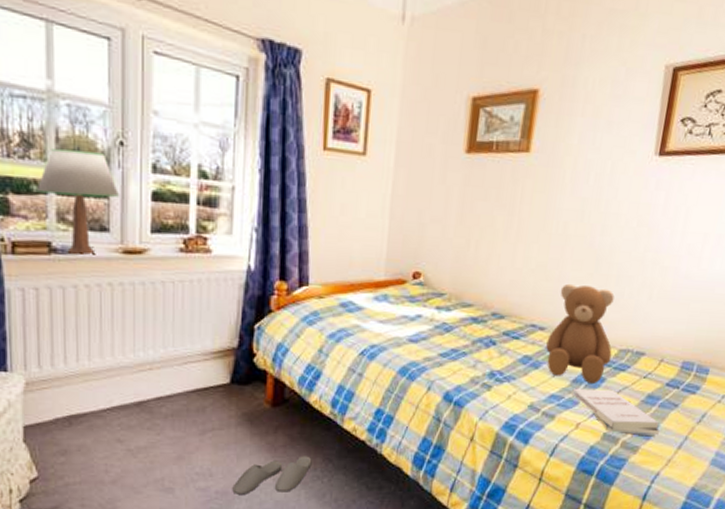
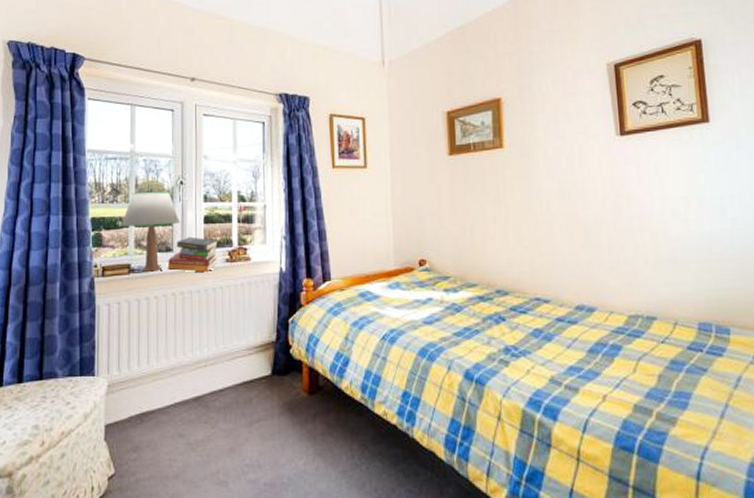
books: none [101,215,168,263] -> present [167,236,217,273]
slippers: present [232,456,312,494] -> none [279,443,349,486]
teddy bear: present [546,283,615,383] -> none [554,256,623,352]
books: present [572,388,659,437] -> none [590,357,694,406]

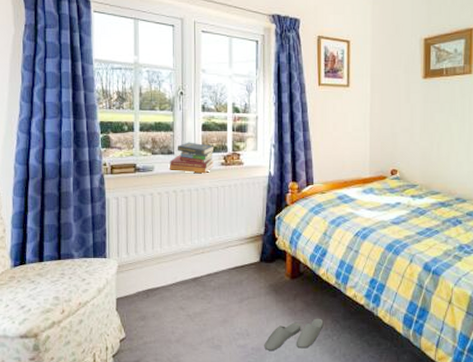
table lamp: present [121,188,181,273] -> none [127,97,181,172]
slippers: none [279,443,349,486] -> present [264,318,324,350]

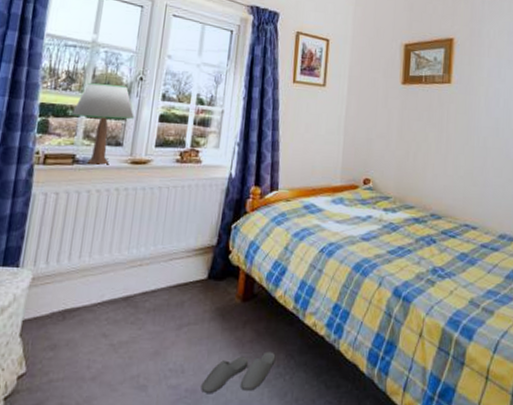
table lamp: none [127,97,181,172] -> present [71,81,135,166]
books: present [169,142,214,174] -> none [114,133,170,171]

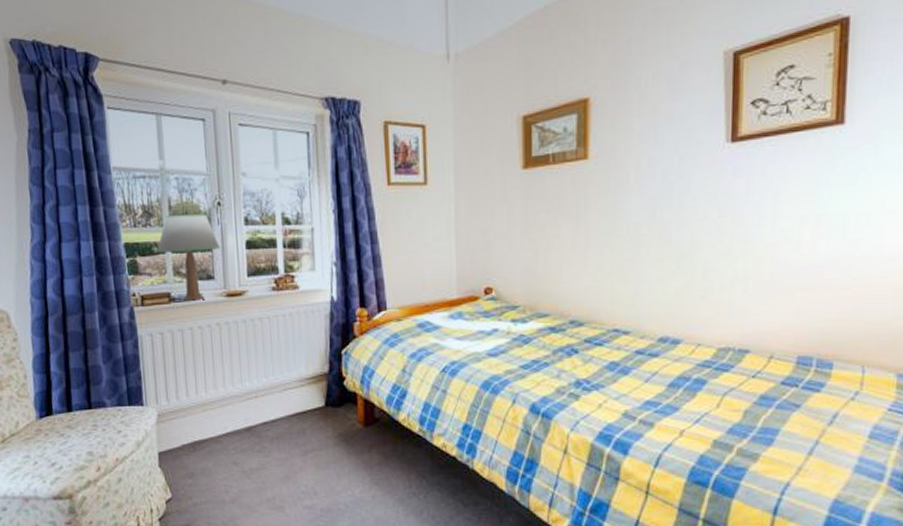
slippers: present [201,351,276,393] -> none [335,473,407,512]

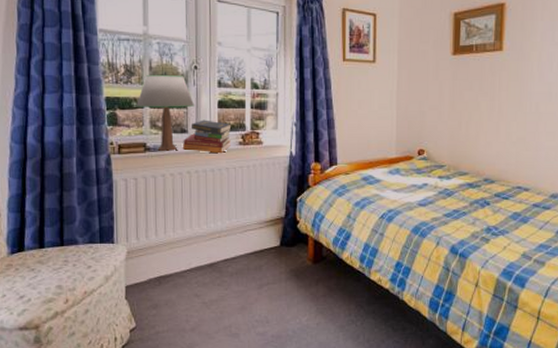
books: none [209,263,263,302] -> present [182,120,231,154]

